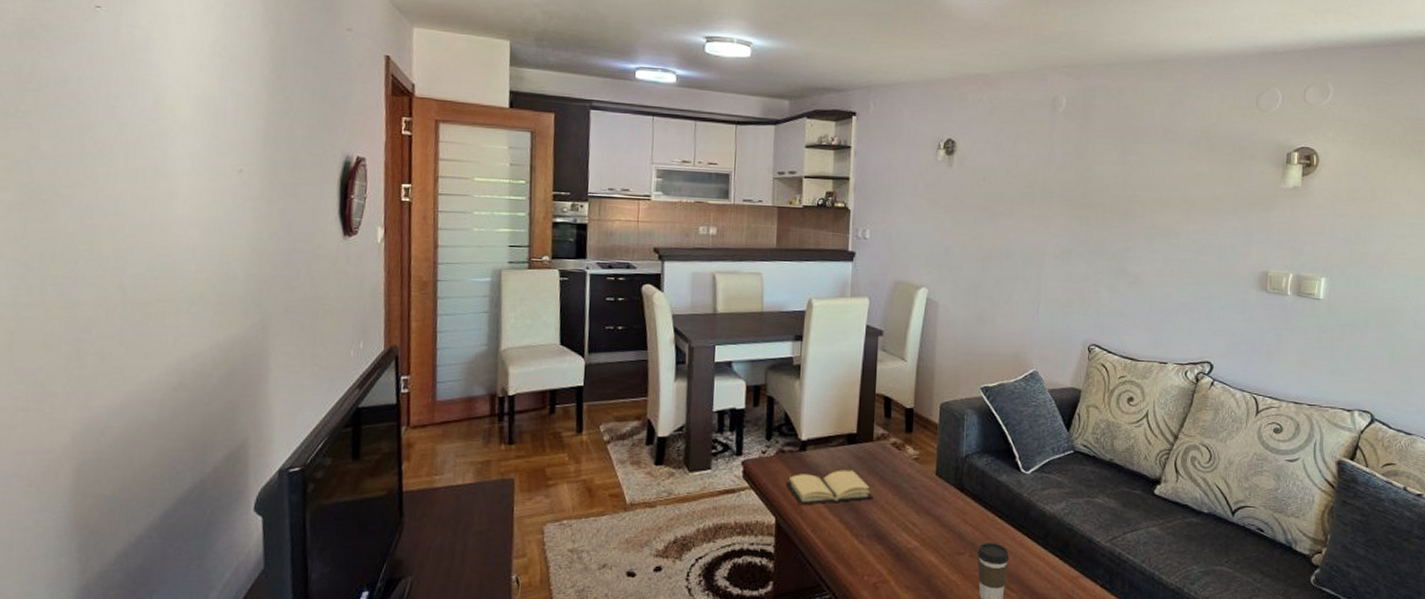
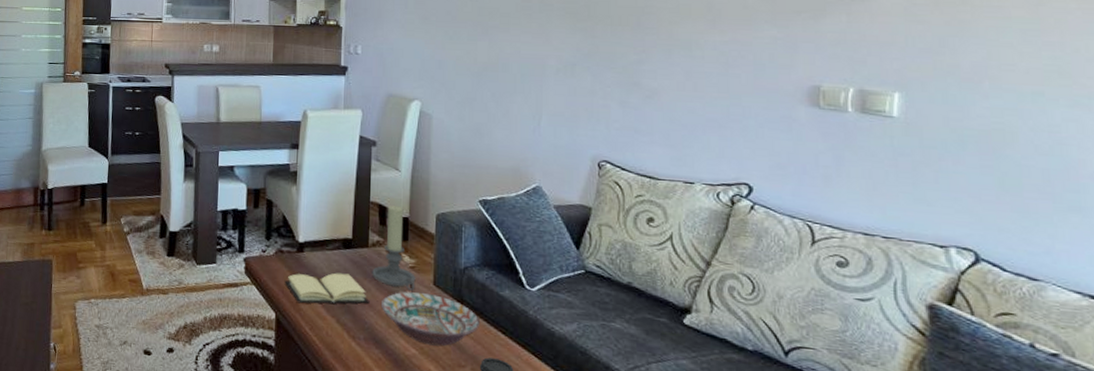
candle holder: none [876,397,919,483] -> present [372,205,416,291]
decorative bowl: none [885,483,980,536] -> present [382,291,481,346]

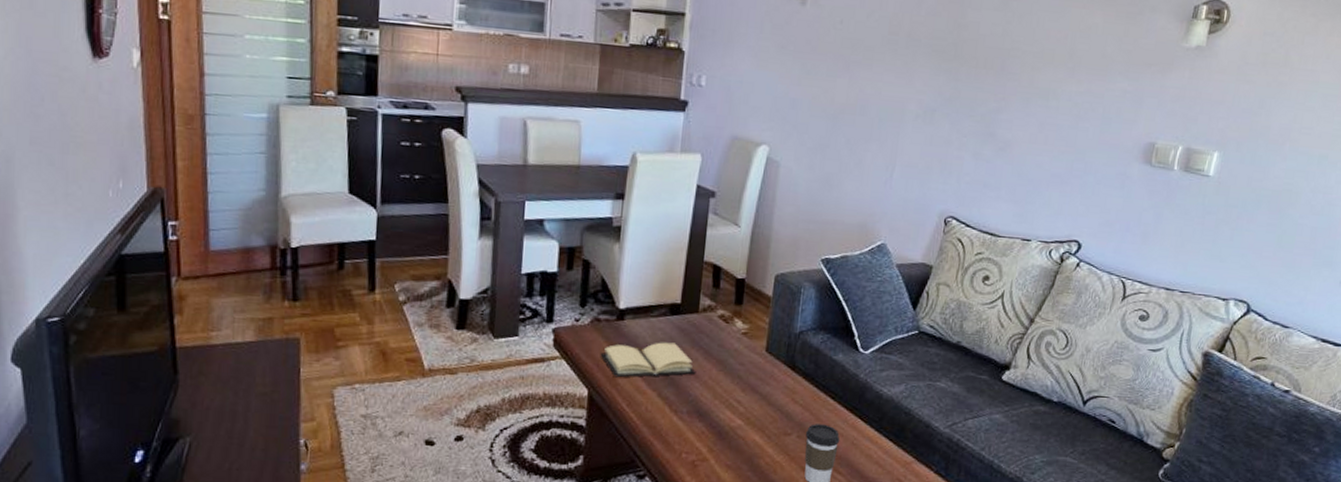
candle holder: present [372,205,416,291] -> none [700,266,748,359]
decorative bowl: present [382,291,481,346] -> none [708,359,811,415]

